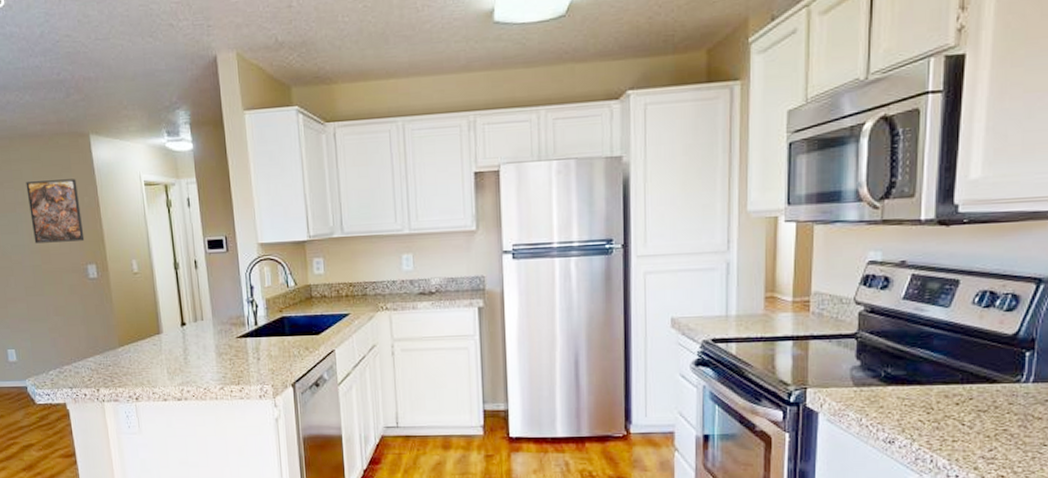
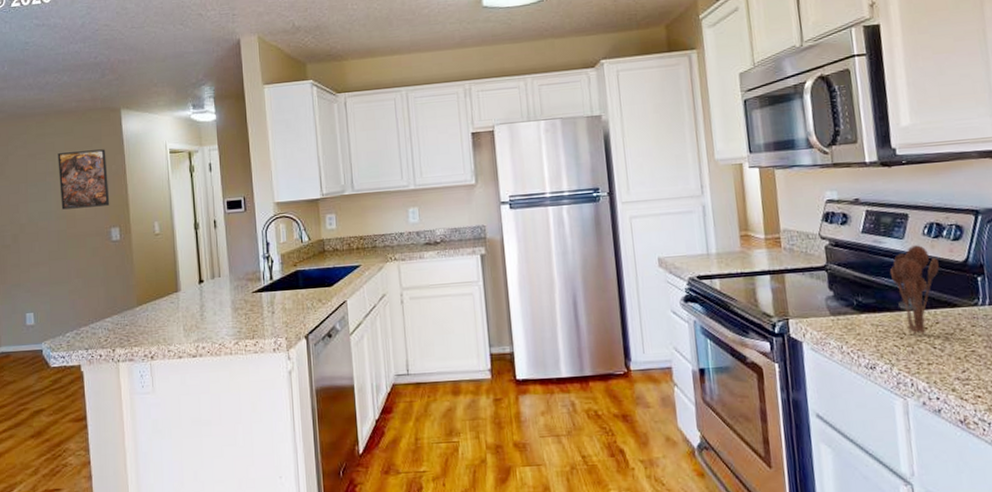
utensil holder: none [927,315,984,411] -> present [889,245,939,335]

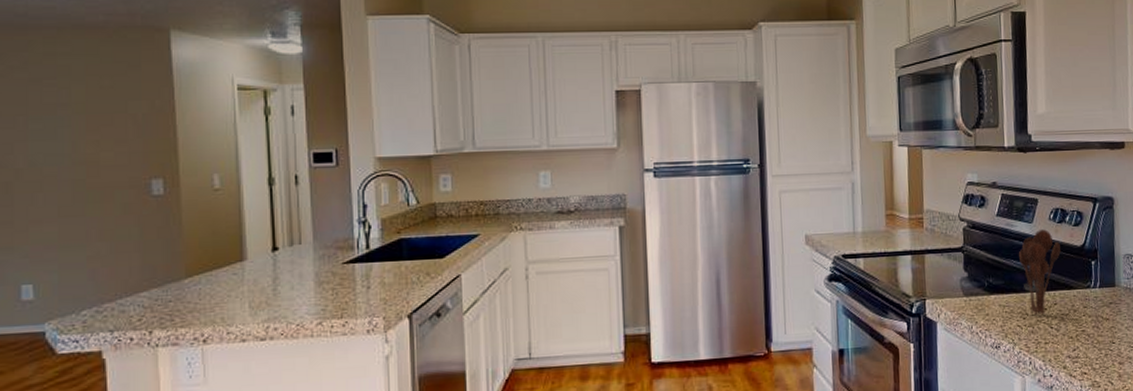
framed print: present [57,149,110,210] -> none [75,79,151,153]

